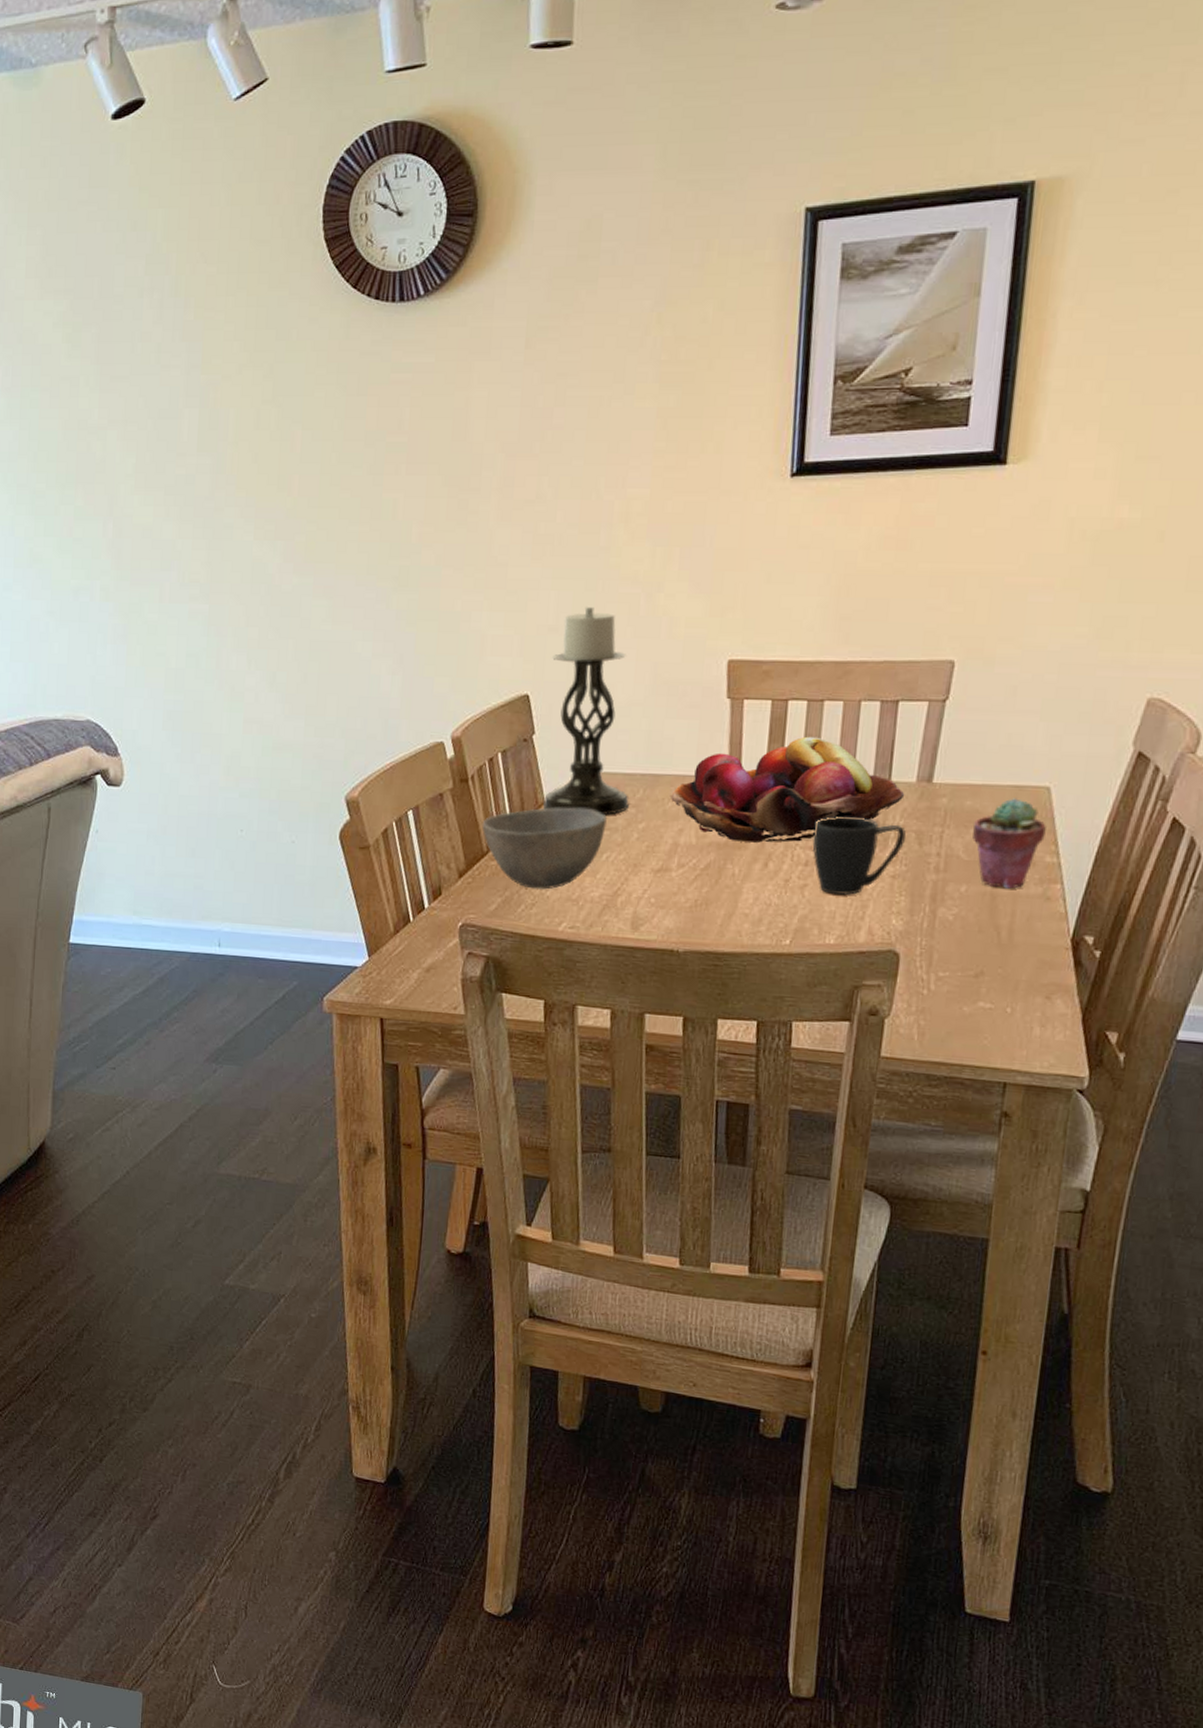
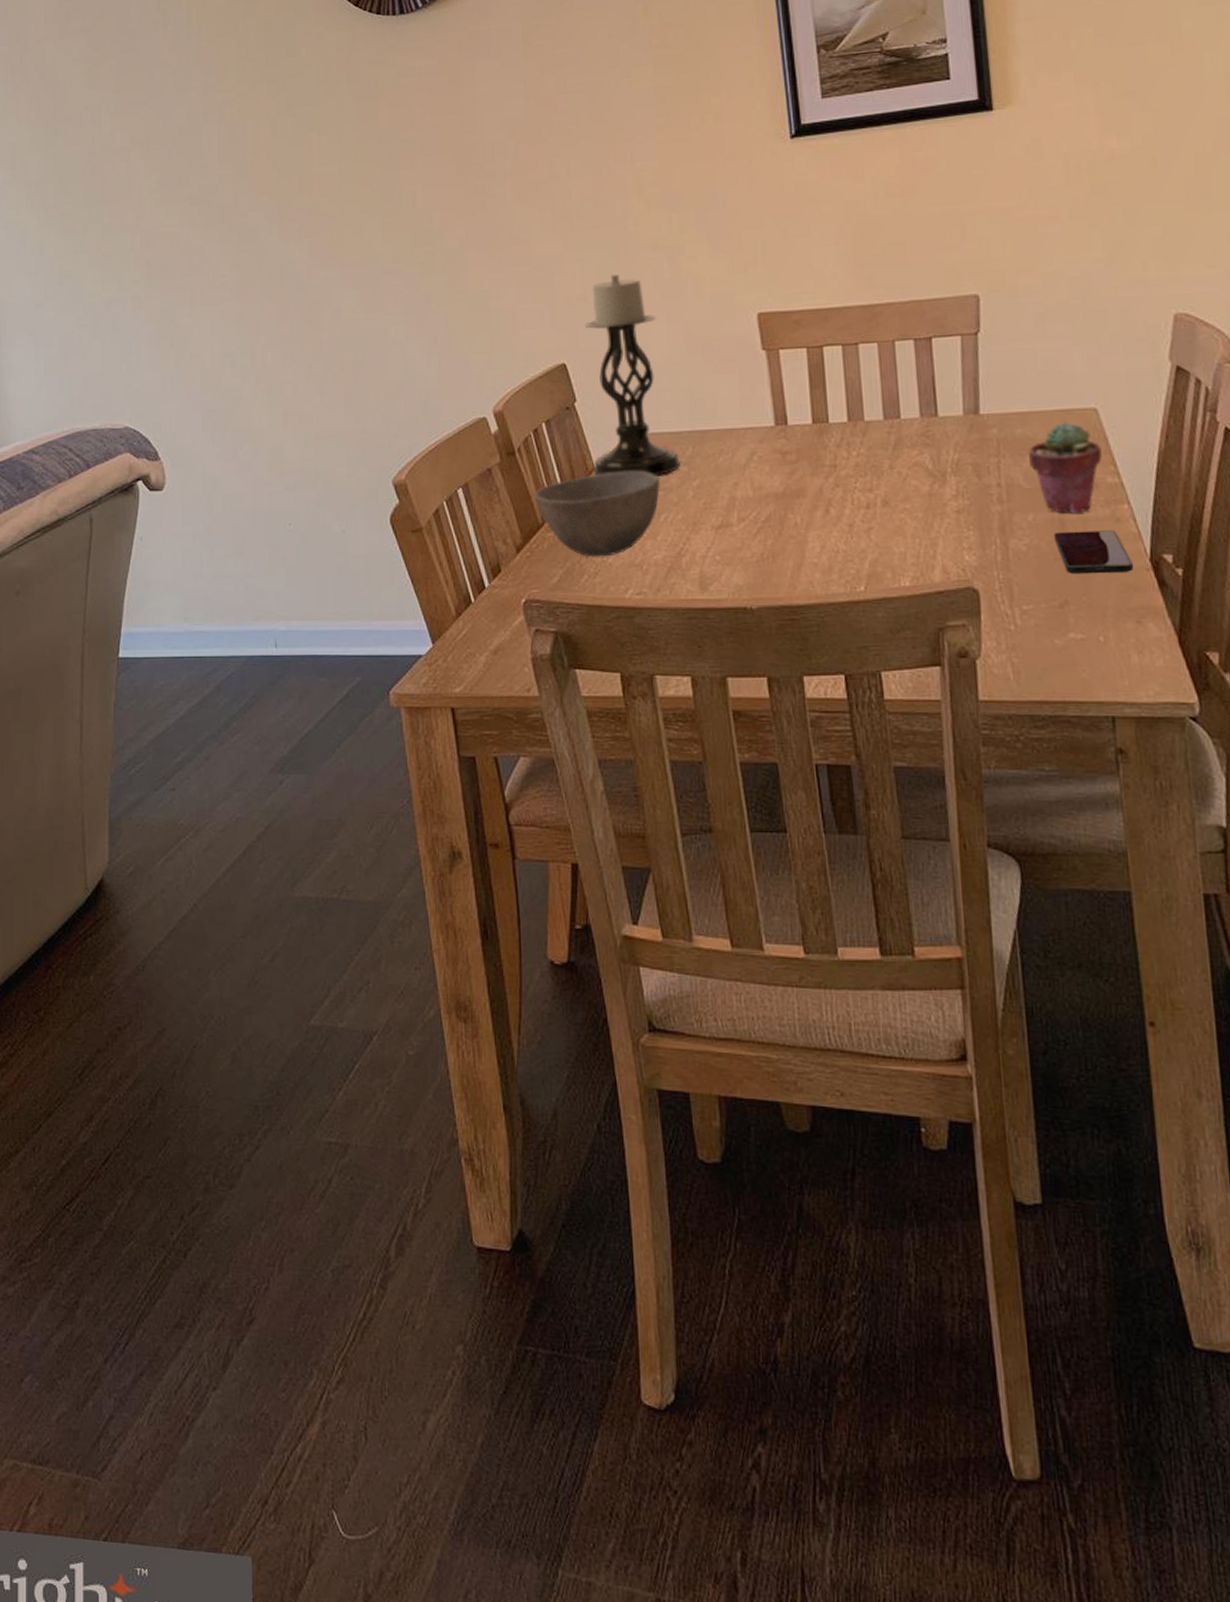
fruit basket: present [671,736,905,843] -> none [721,379,955,490]
mug: present [812,816,906,895] -> none [869,455,963,536]
smartphone: none [982,905,1054,950] -> present [1053,530,1133,575]

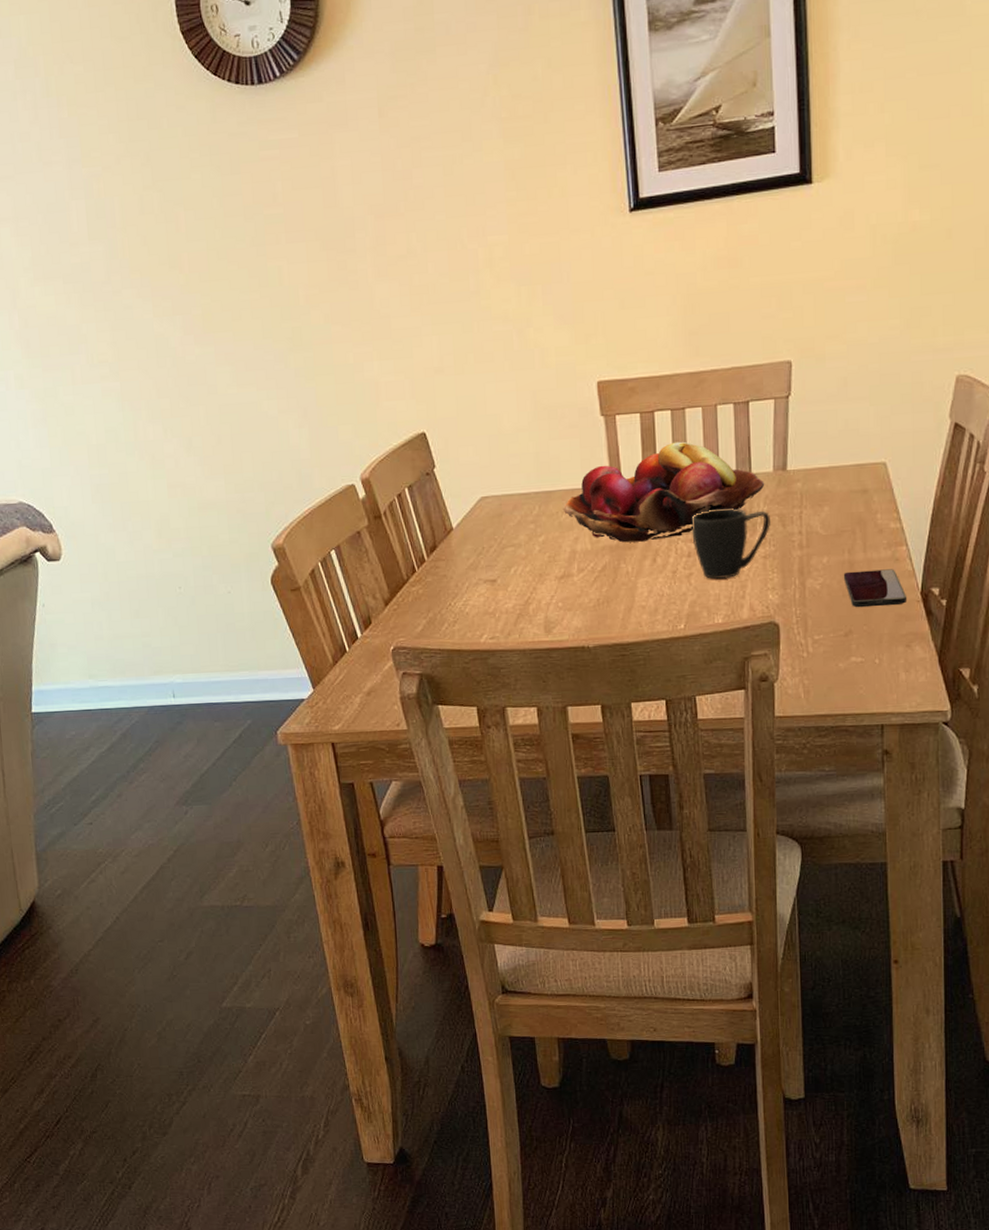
bowl: present [534,470,660,557] -> none [399,529,510,608]
candle holder: present [583,275,680,477] -> none [441,347,528,535]
fruit basket: none [721,379,955,490] -> present [564,441,765,543]
mug: none [869,455,963,536] -> present [691,508,770,580]
potted succulent: present [1027,422,1102,514] -> none [825,475,887,556]

